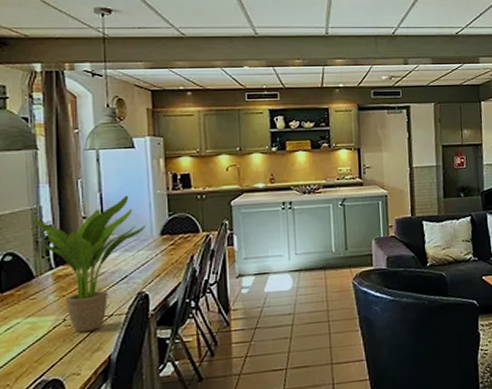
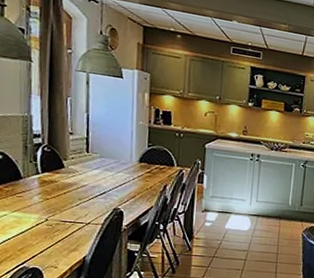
potted plant: present [33,195,145,333] -> none [23,120,126,234]

